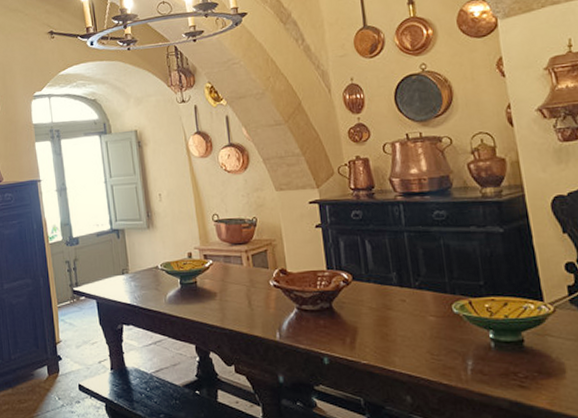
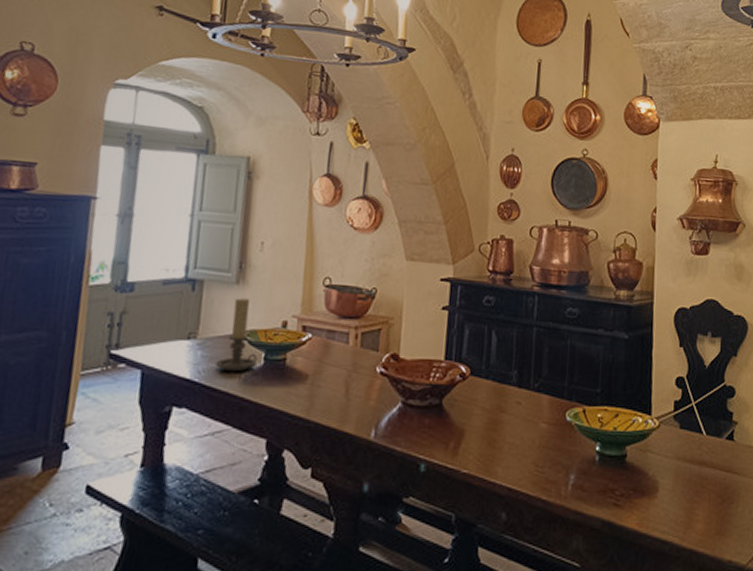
candle holder: none [146,238,175,296] -> present [215,298,257,372]

